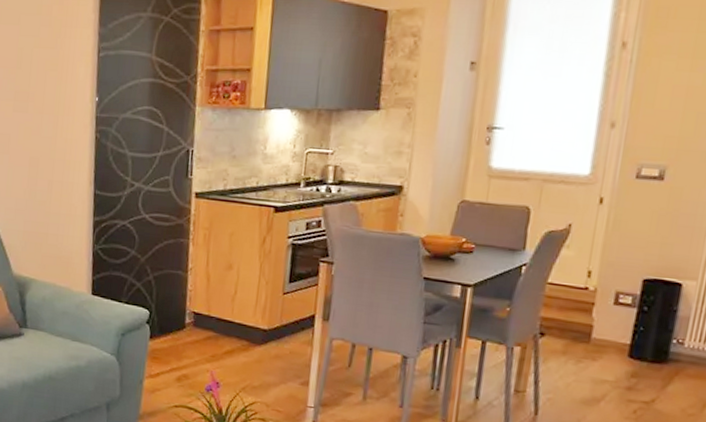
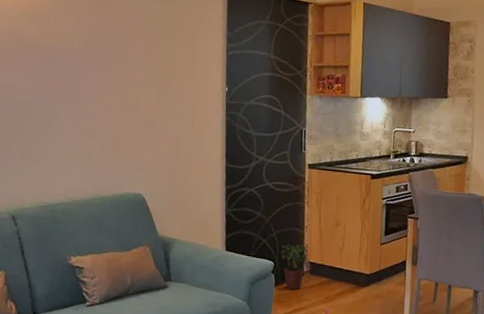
potted plant: none [158,289,193,346] -> present [281,244,310,291]

